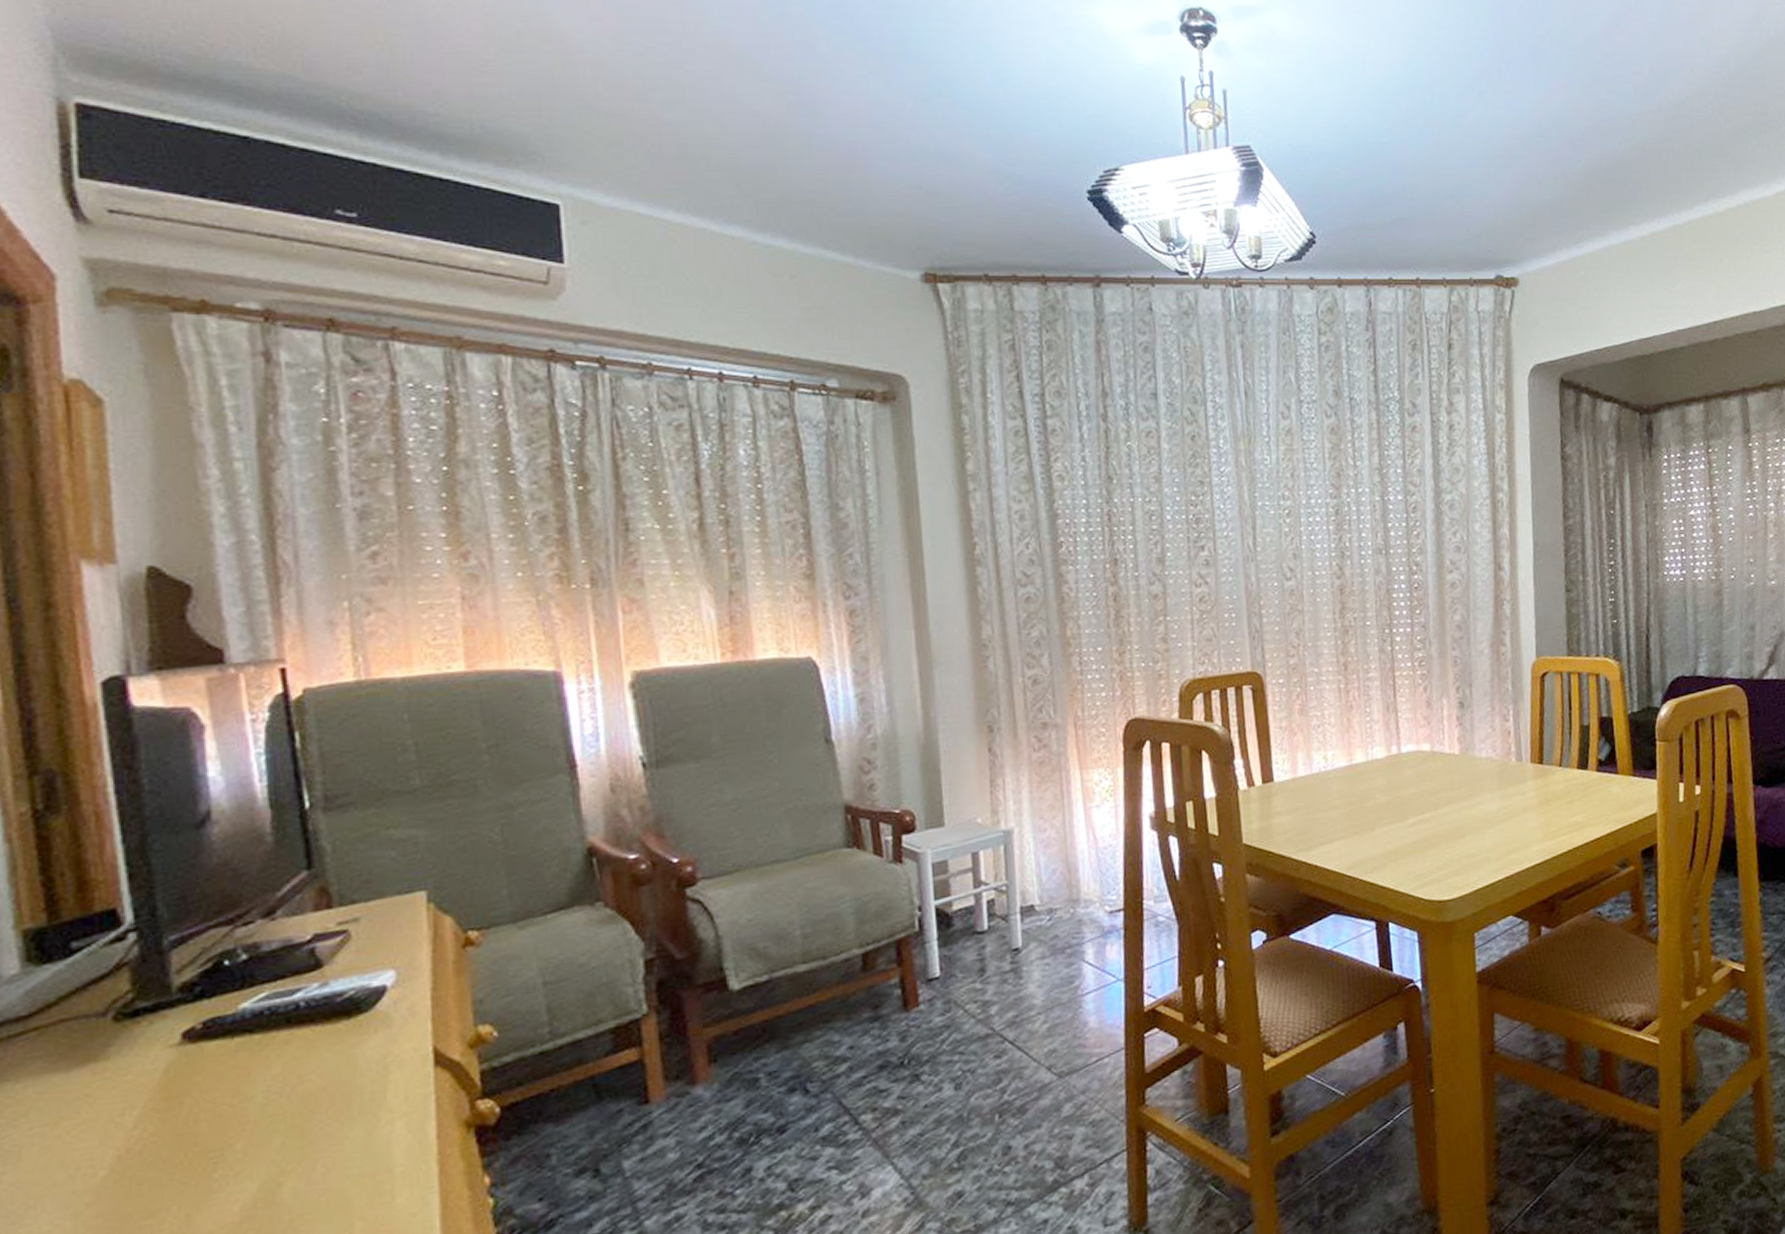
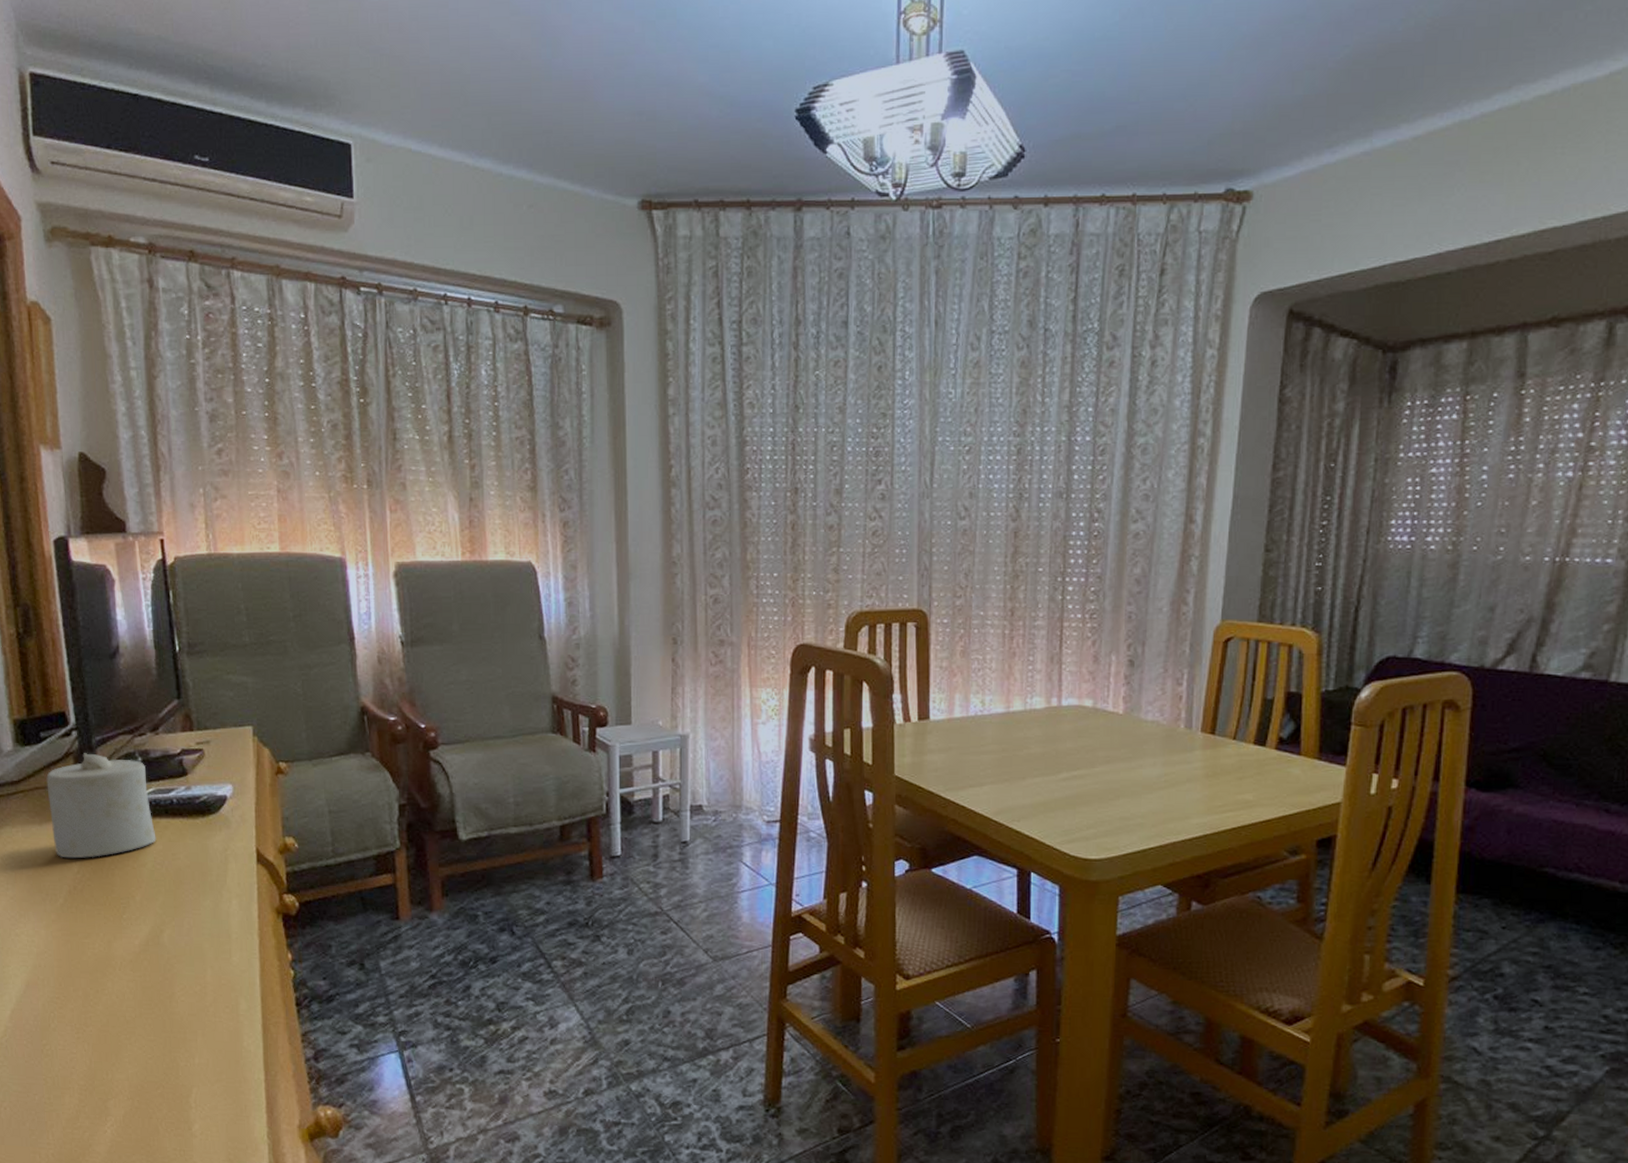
candle: none [80,958,271,1113] -> present [46,753,157,859]

